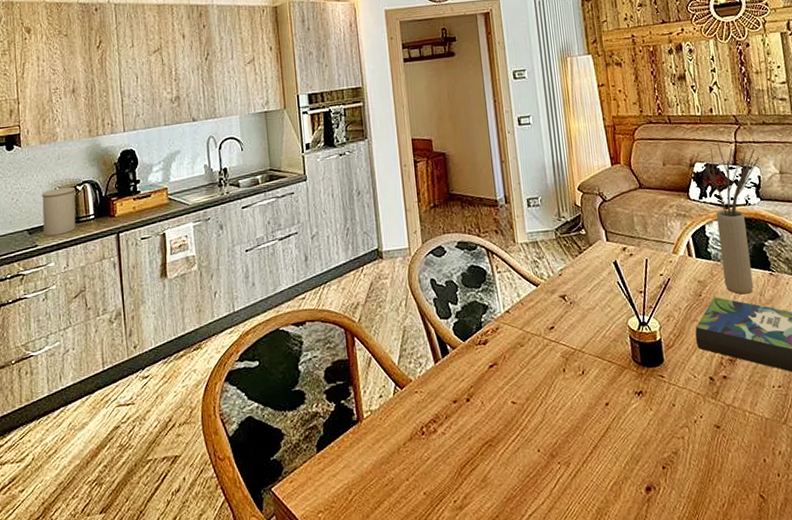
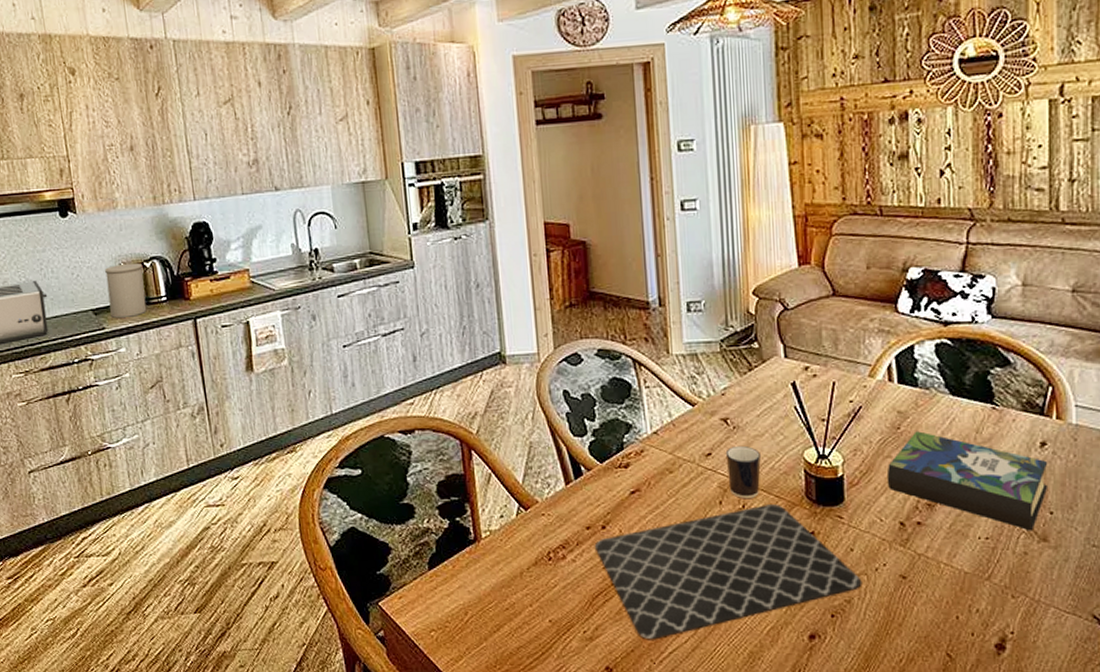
placemat: none [461,368,685,504] -> present [595,504,862,639]
mug: none [565,318,595,366] -> present [725,445,761,499]
vase: present [703,140,759,295] -> none [920,239,997,430]

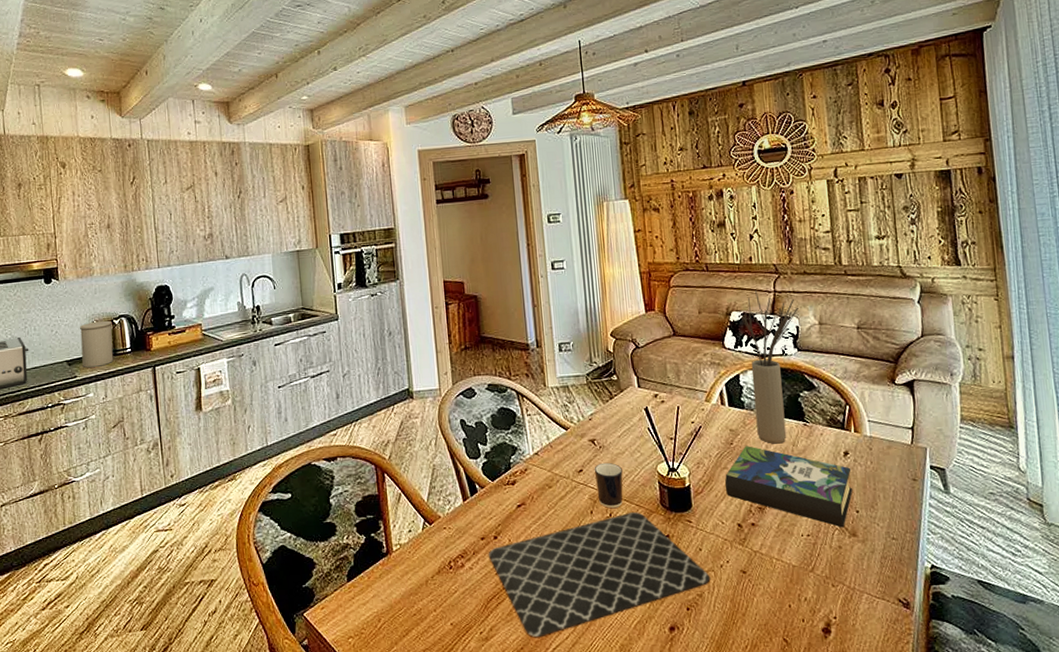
vase: none [920,239,997,430] -> present [740,289,799,444]

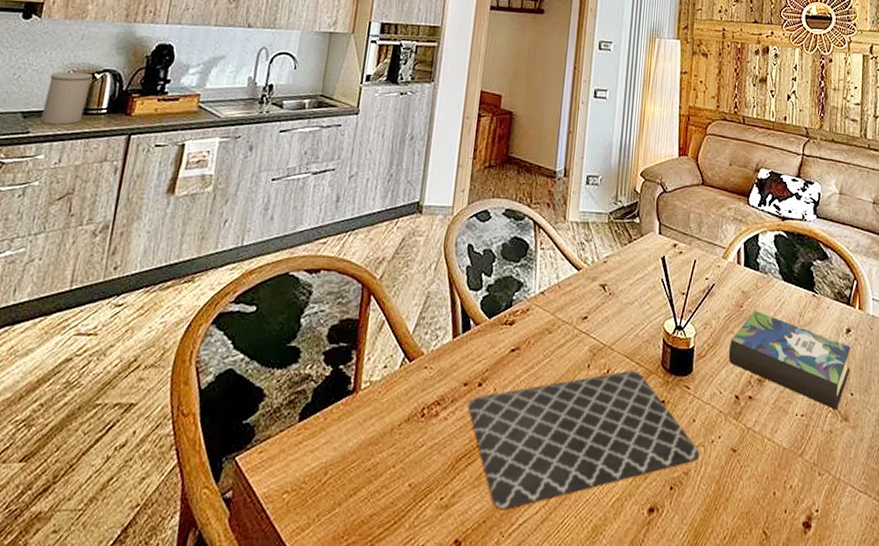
mug: present [594,462,623,509] -> none [598,311,629,365]
vase: present [740,289,799,444] -> none [768,149,823,313]

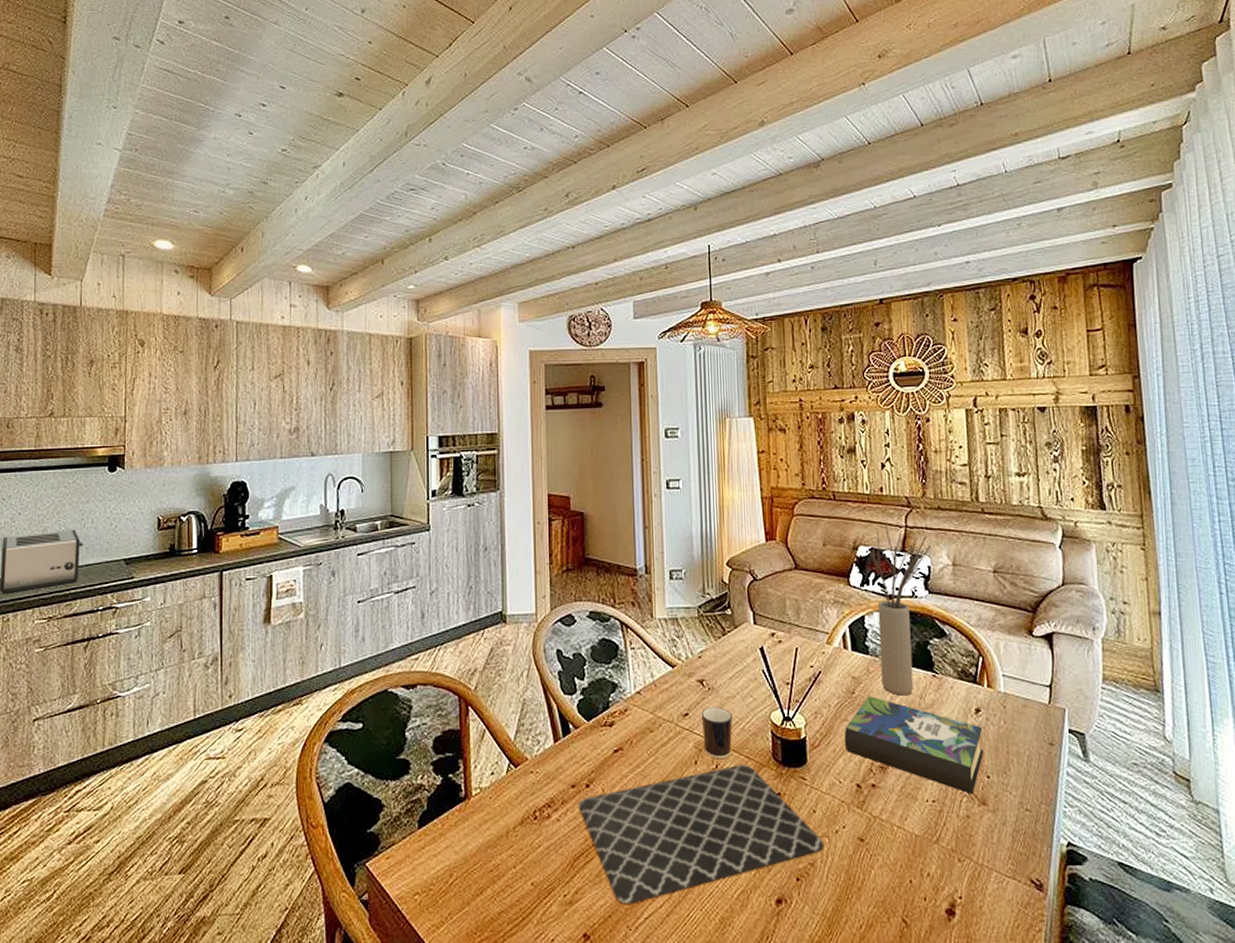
canister: present [40,71,93,125] -> none [142,516,179,568]
mug: none [598,311,629,365] -> present [701,706,733,760]
vase: none [768,149,823,313] -> present [868,523,931,696]

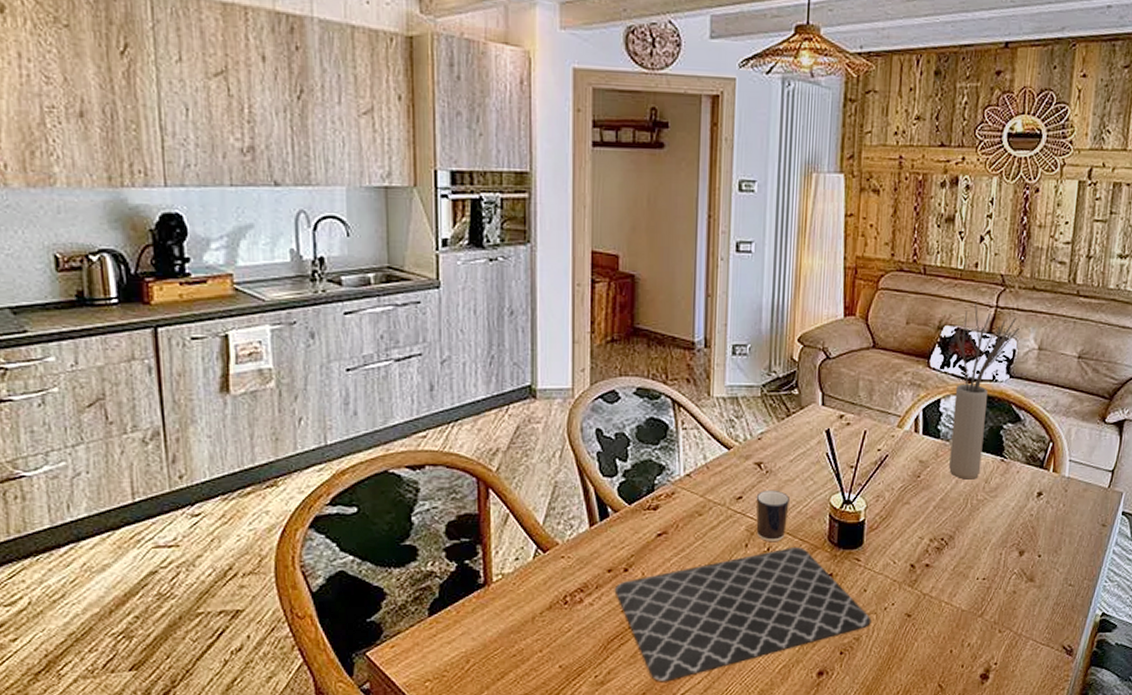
book: present [844,696,985,795] -> none [903,480,1042,572]

